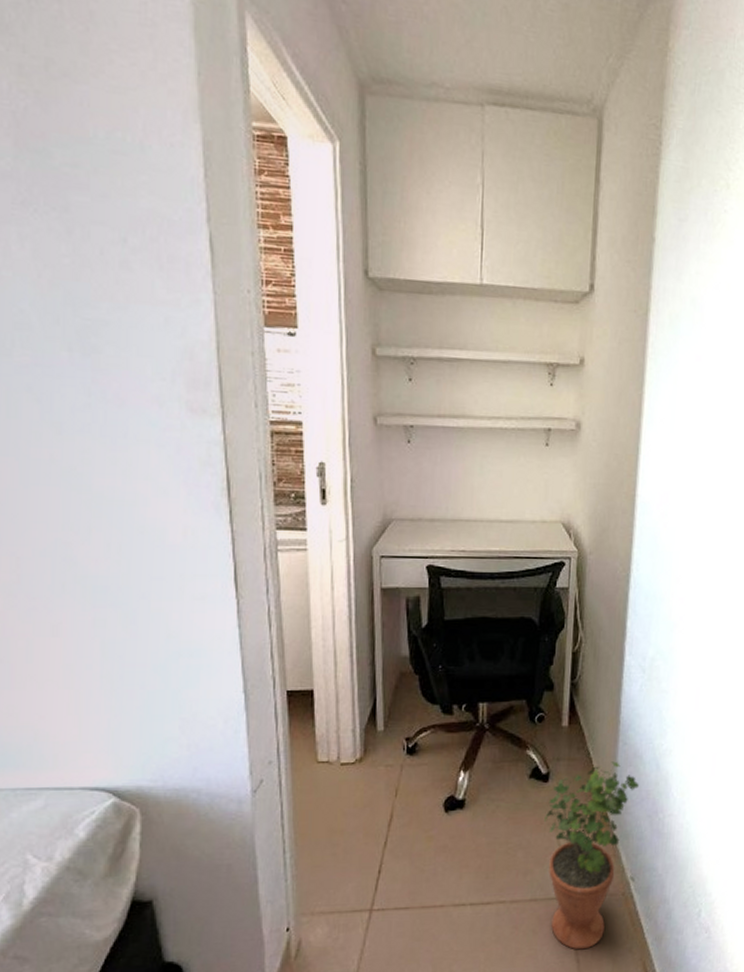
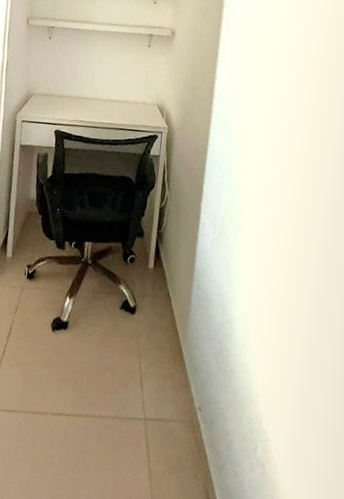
potted plant: present [544,761,639,950] -> none [130,302,208,470]

